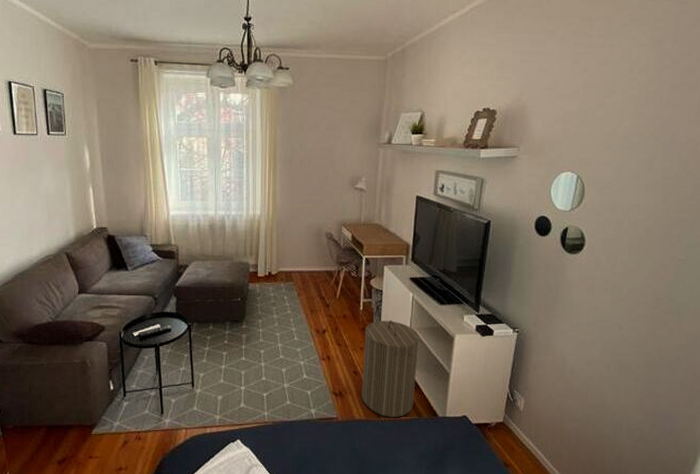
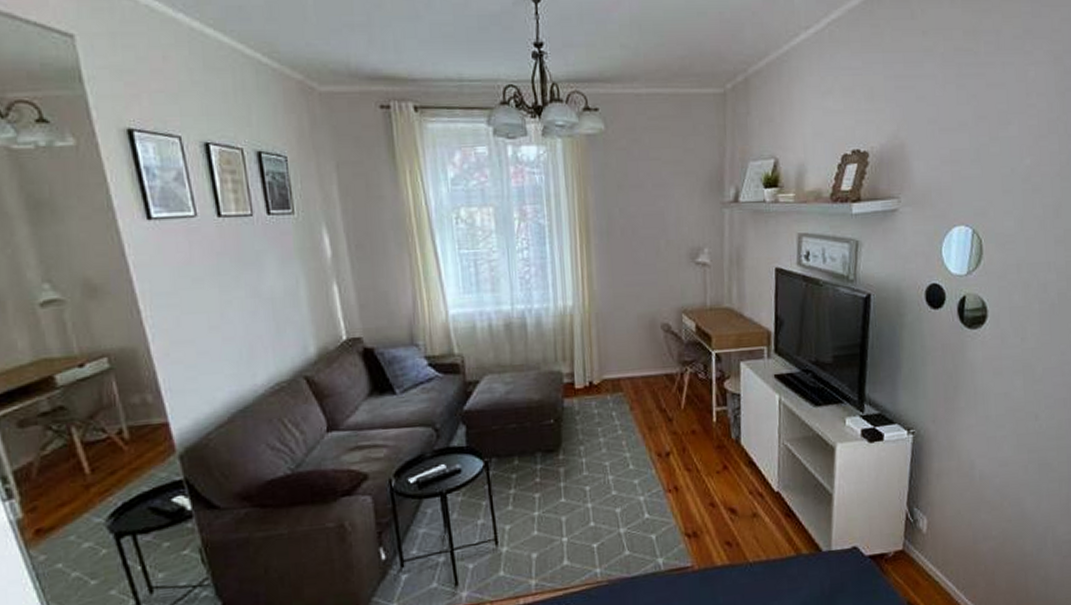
laundry hamper: present [362,320,419,417] -> none [721,432,792,559]

